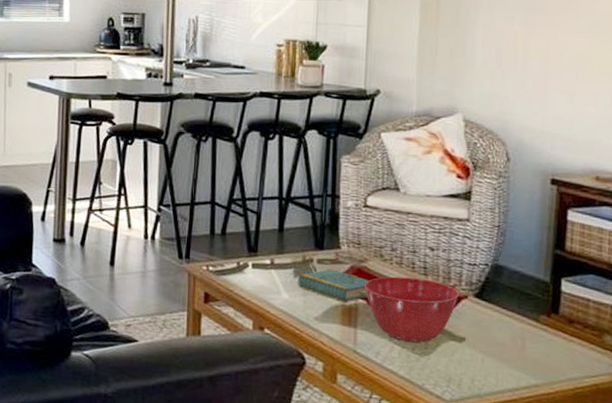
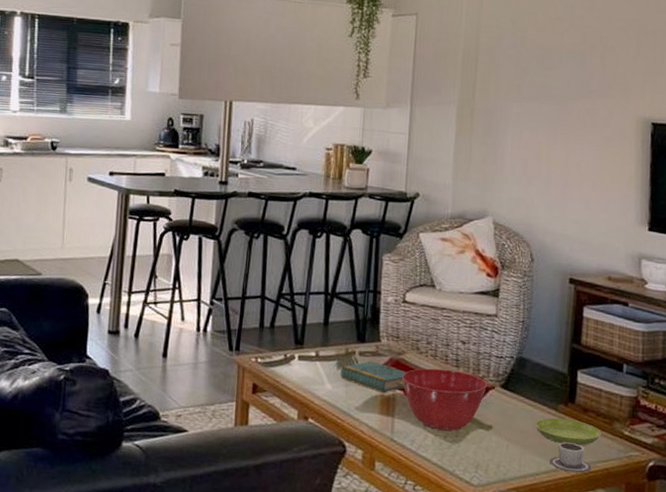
saucer: none [513,329,589,360] -> present [535,418,601,446]
cup: none [531,355,579,389] -> present [550,442,592,473]

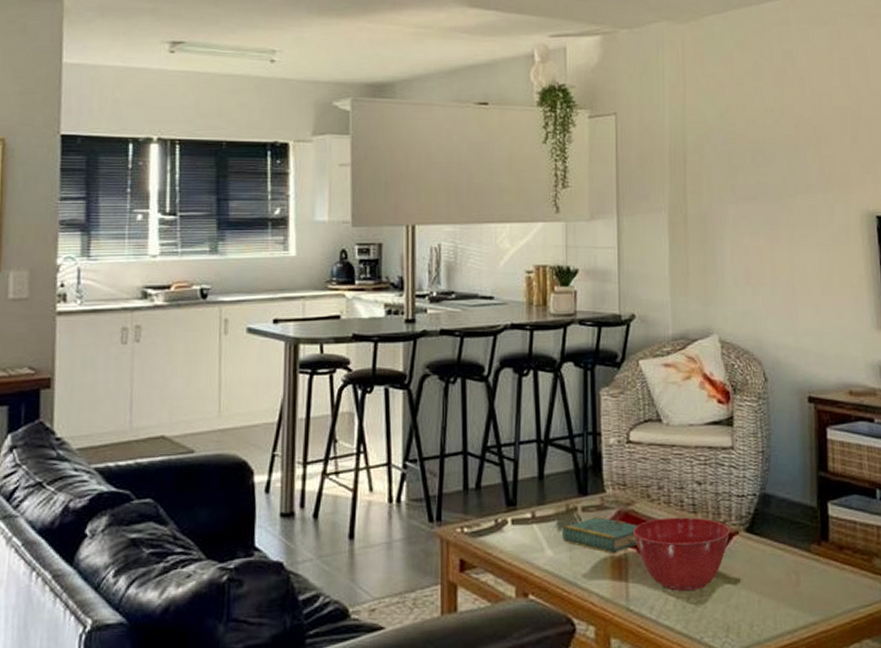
saucer: present [535,418,601,446] -> none [787,560,861,591]
cup: present [550,442,592,473] -> none [808,588,855,623]

